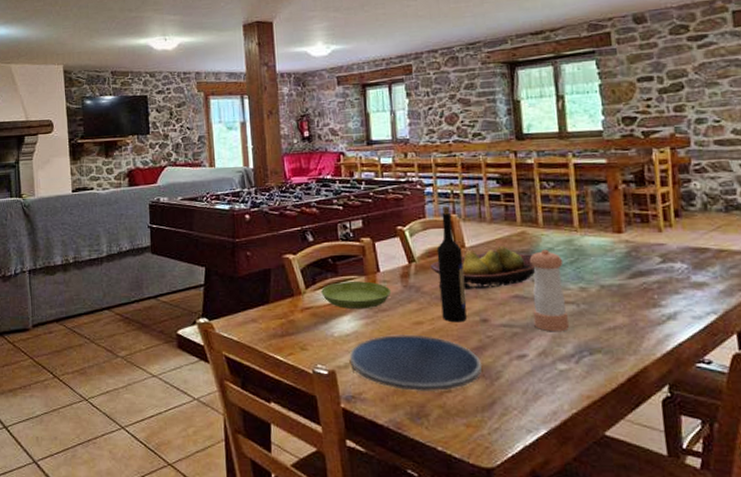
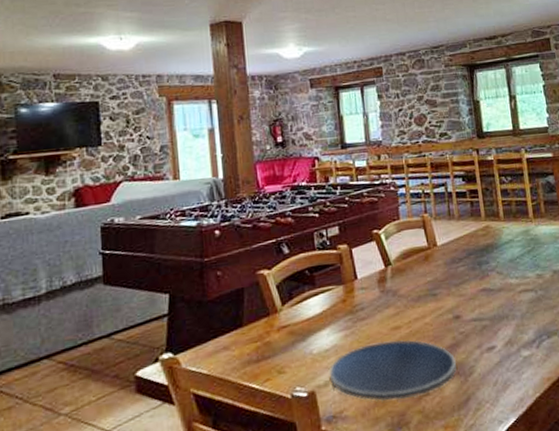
saucer: present [321,281,392,310] -> none [298,290,370,323]
fruit bowl: present [429,245,536,289] -> none [405,241,500,288]
wine bottle: present [436,205,467,323] -> none [411,205,441,323]
pepper shaker: present [529,249,569,332] -> none [493,241,529,321]

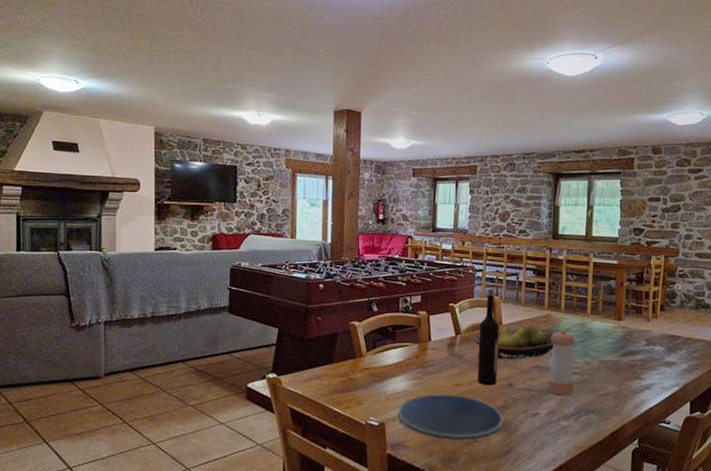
fruit bowl: none [405,241,500,288] -> present [472,325,554,359]
wine bottle: none [411,205,441,323] -> present [477,289,499,386]
pepper shaker: none [493,241,529,321] -> present [548,330,576,396]

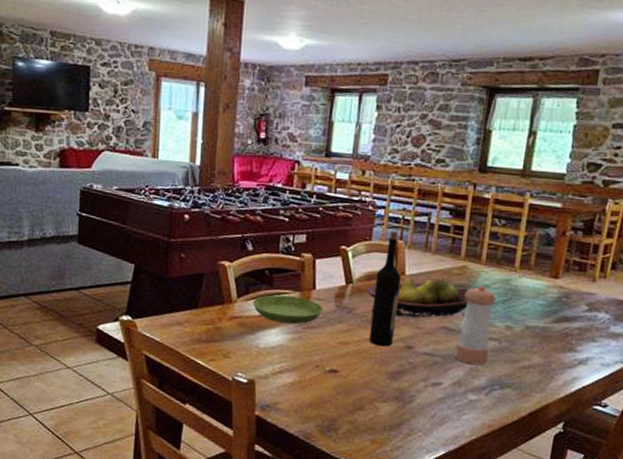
saucer: none [380,348,439,372] -> present [253,295,324,324]
plate: present [397,394,504,442] -> none [270,351,398,409]

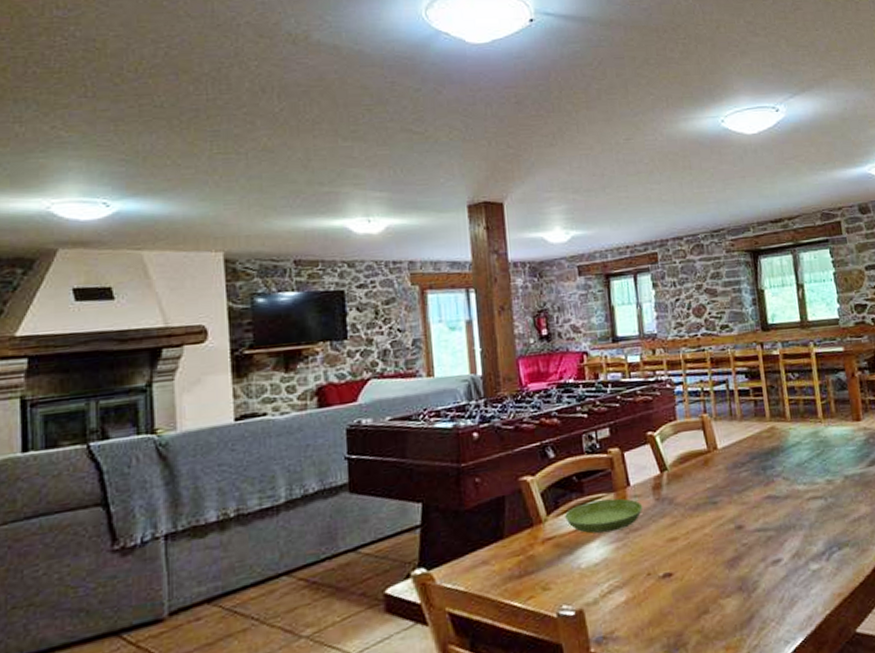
fruit bowl: present [366,277,469,318] -> none [682,443,786,495]
wine bottle: present [369,230,401,347] -> none [689,405,722,534]
pepper shaker: present [455,285,497,366] -> none [779,444,819,531]

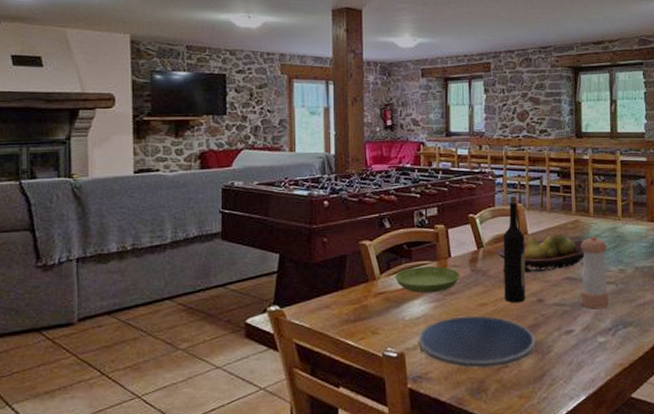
plate: none [598,552,739,621] -> present [418,315,536,369]
fruit bowl: none [682,443,786,495] -> present [496,232,585,272]
wine bottle: none [689,405,722,534] -> present [503,195,526,303]
pepper shaker: none [779,444,819,531] -> present [580,236,608,309]

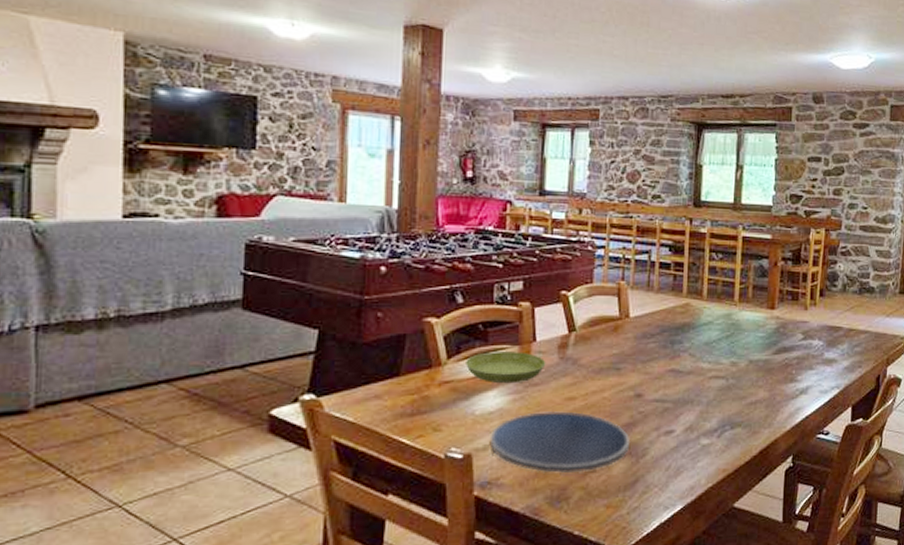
fruit bowl: present [496,232,585,272] -> none [590,317,694,362]
wine bottle: present [503,195,526,303] -> none [597,271,626,398]
pepper shaker: present [580,236,608,309] -> none [685,323,720,407]

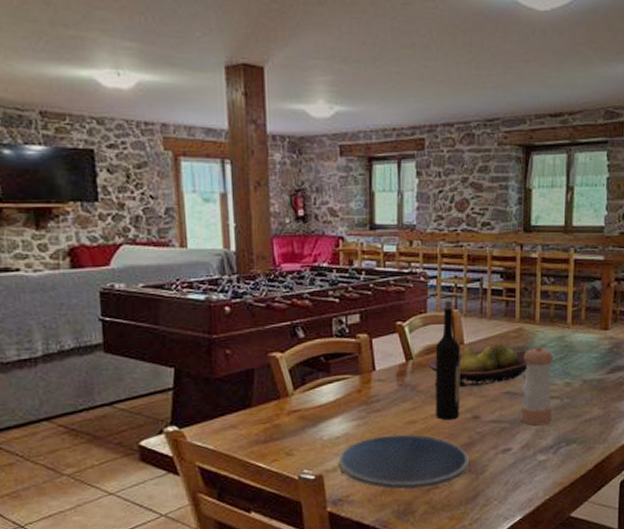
saucer: present [466,352,546,384] -> none [311,380,386,411]
fruit bowl: none [590,317,694,362] -> present [427,342,528,387]
wine bottle: none [597,271,626,398] -> present [435,300,460,421]
pepper shaker: none [685,323,720,407] -> present [521,346,554,426]

